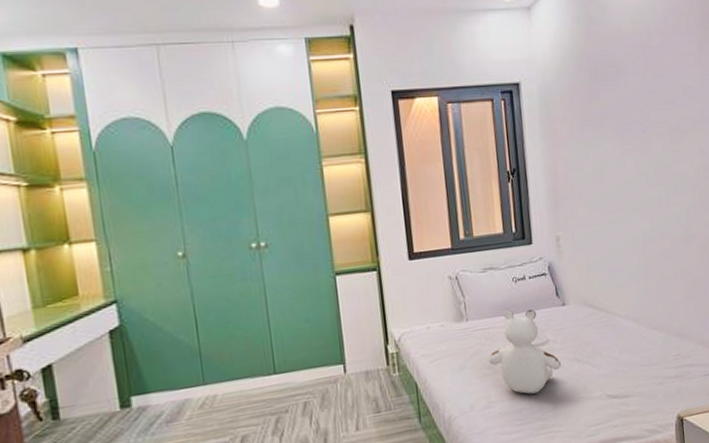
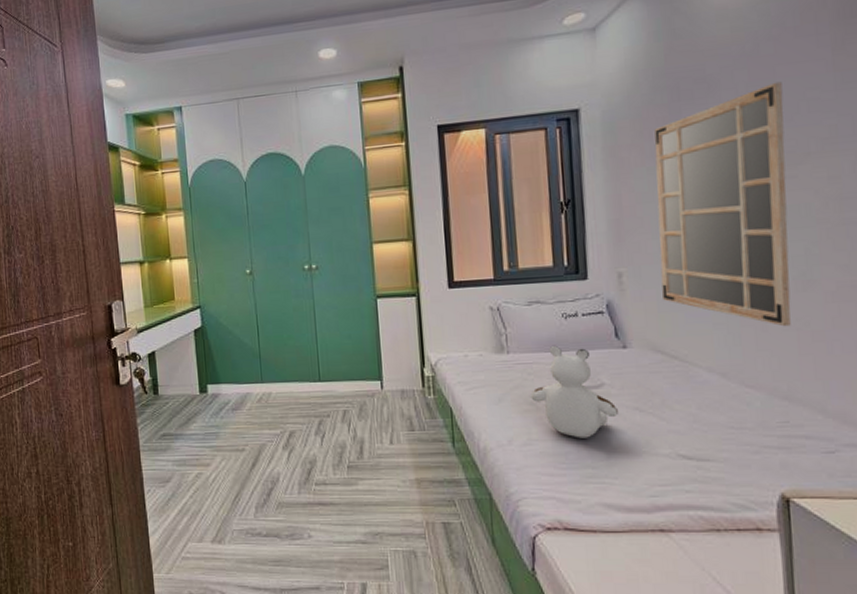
mirror: none [579,70,679,276] -> present [654,81,791,327]

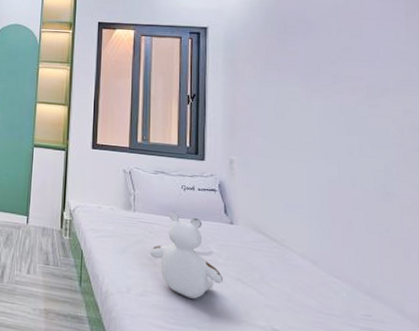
mirror: present [654,81,791,327] -> none [264,31,373,230]

